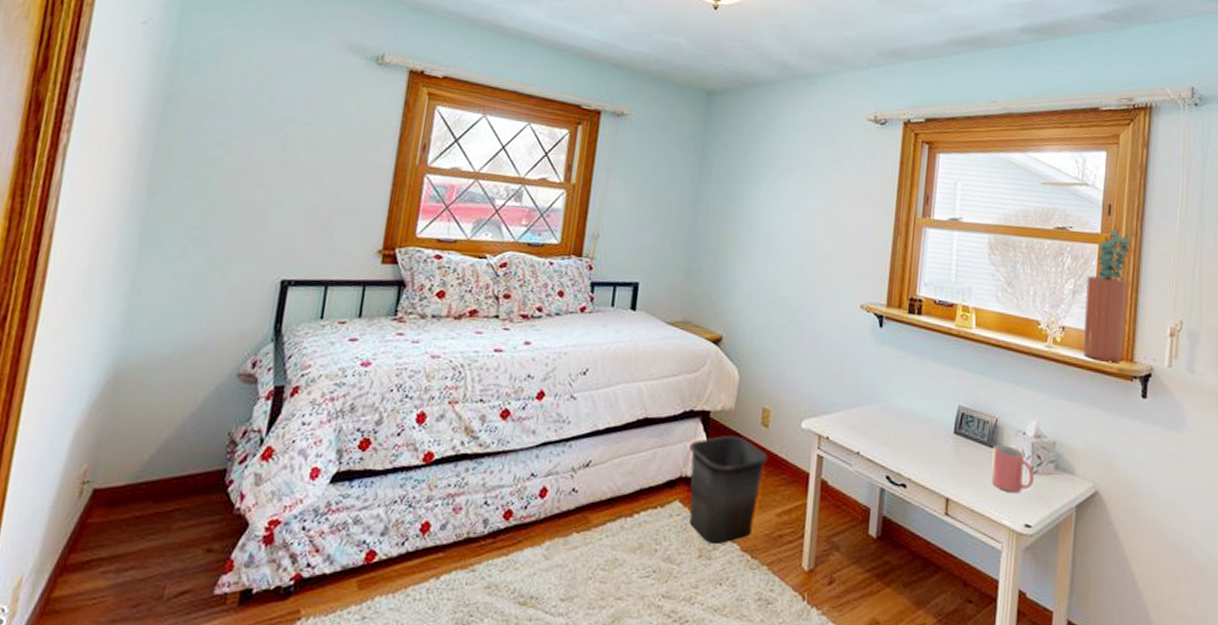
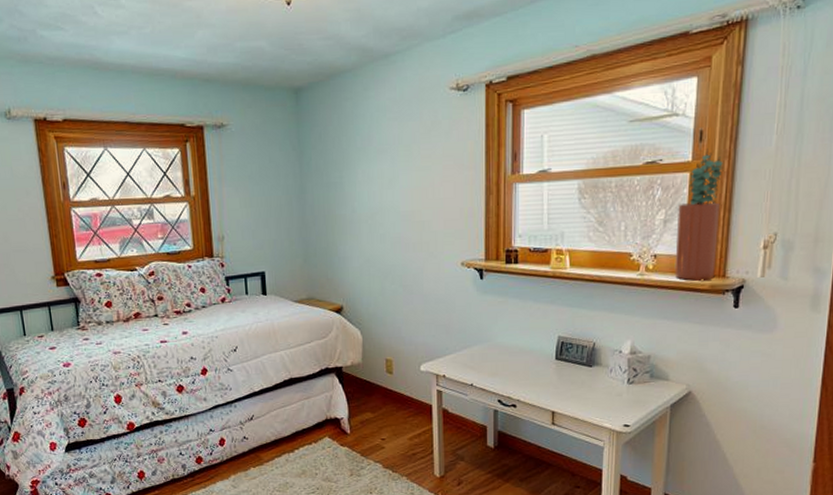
waste bin: present [689,435,768,544] -> none [330,383,396,465]
mug: present [992,444,1034,492] -> none [593,363,631,401]

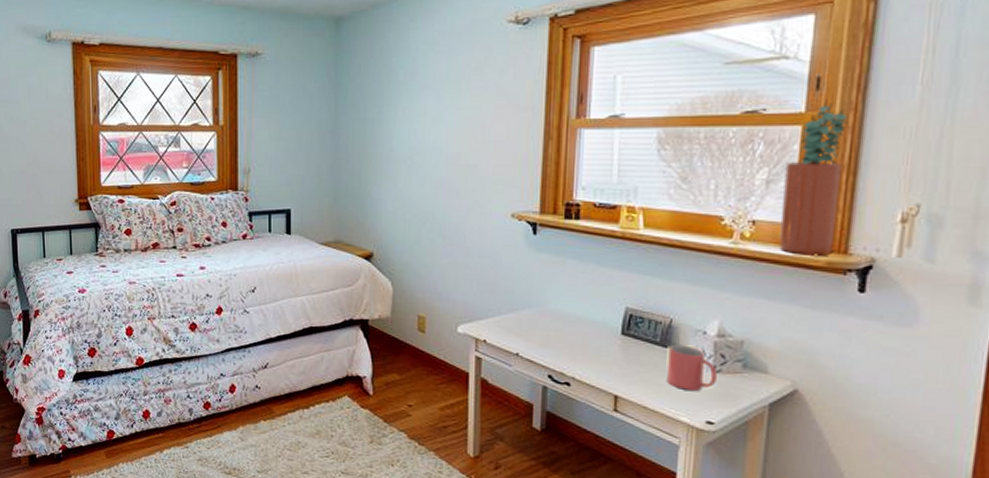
mug: none [593,363,631,401] -> present [667,344,717,391]

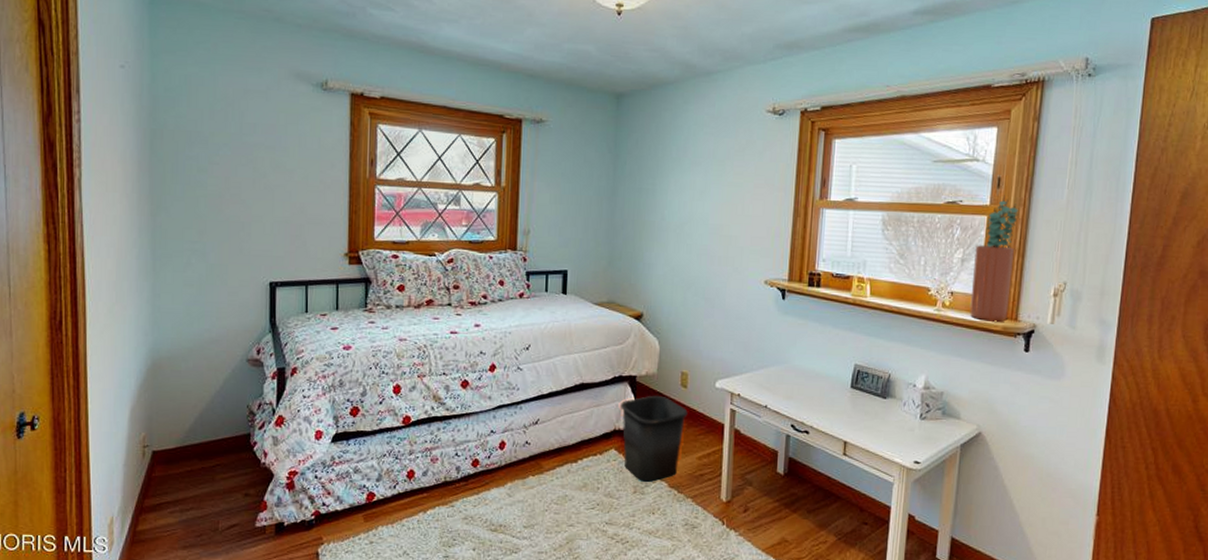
waste bin: none [353,340,427,432] -> present [621,395,688,482]
mug: present [667,344,717,391] -> none [885,396,923,435]

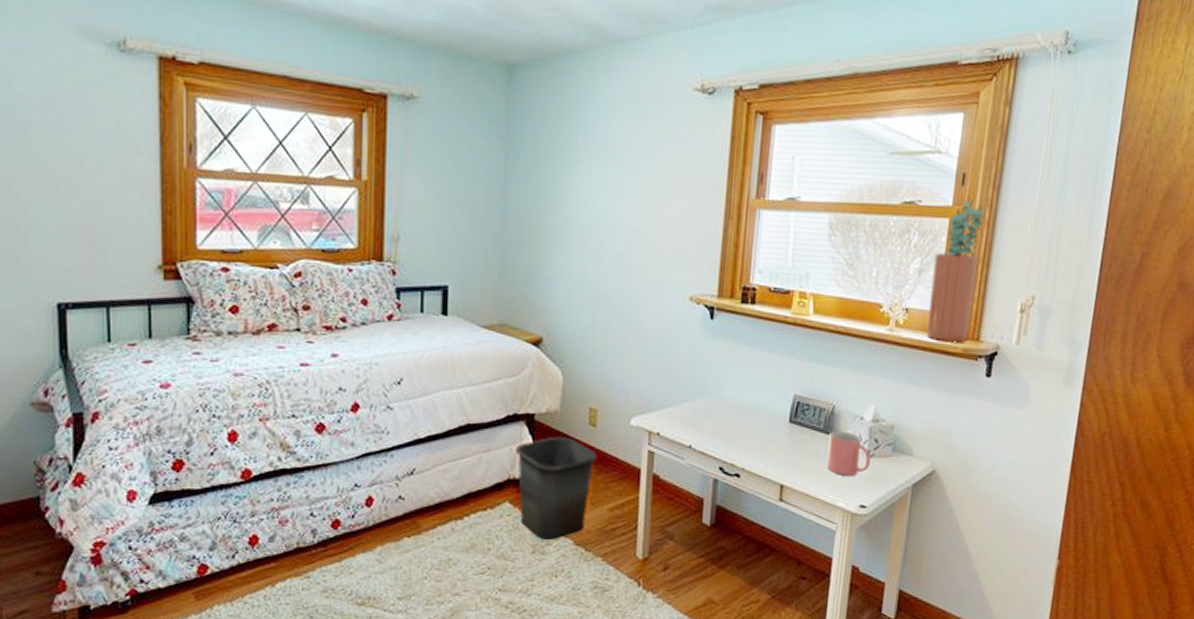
mug: none [885,396,923,435] -> present [828,431,871,476]

